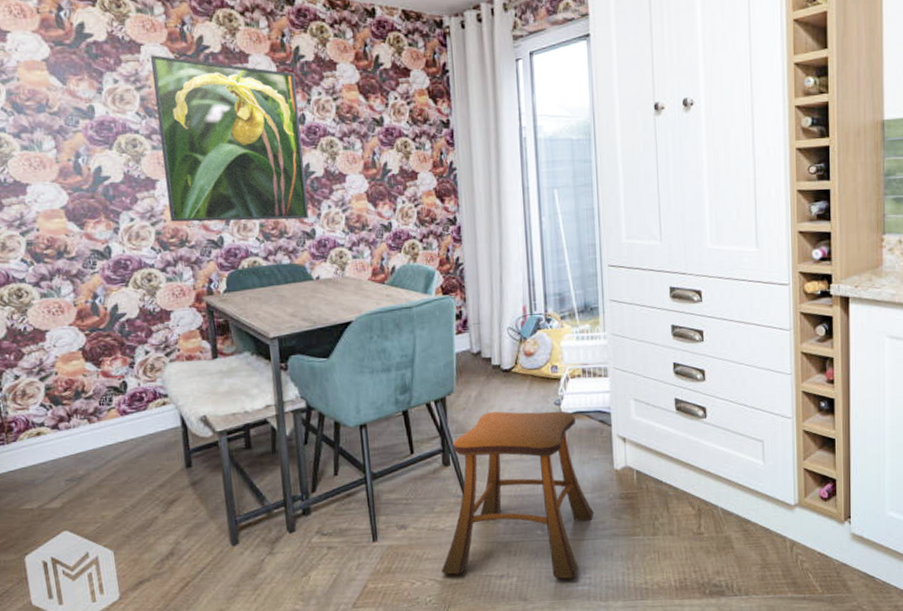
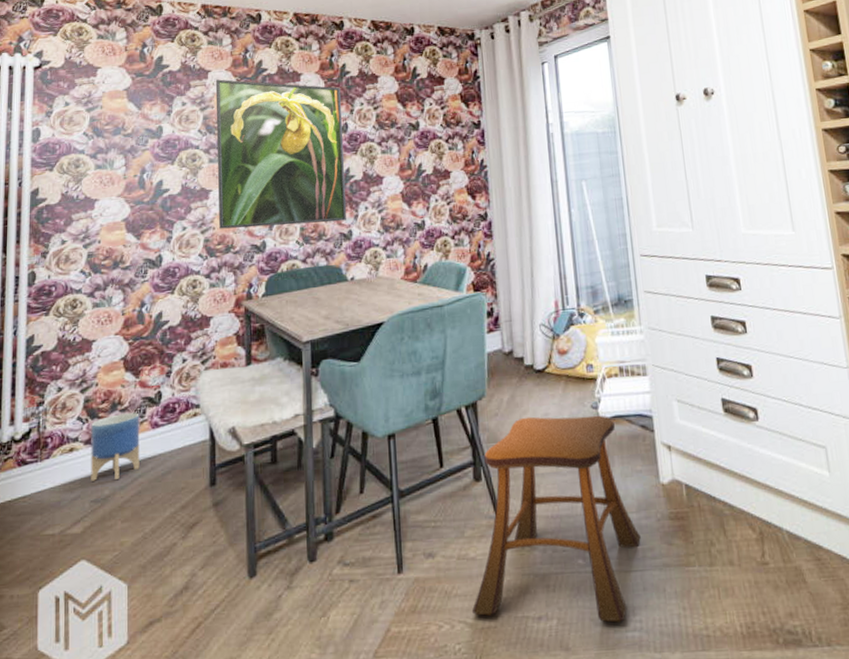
planter: none [56,400,113,462] -> present [91,412,140,481]

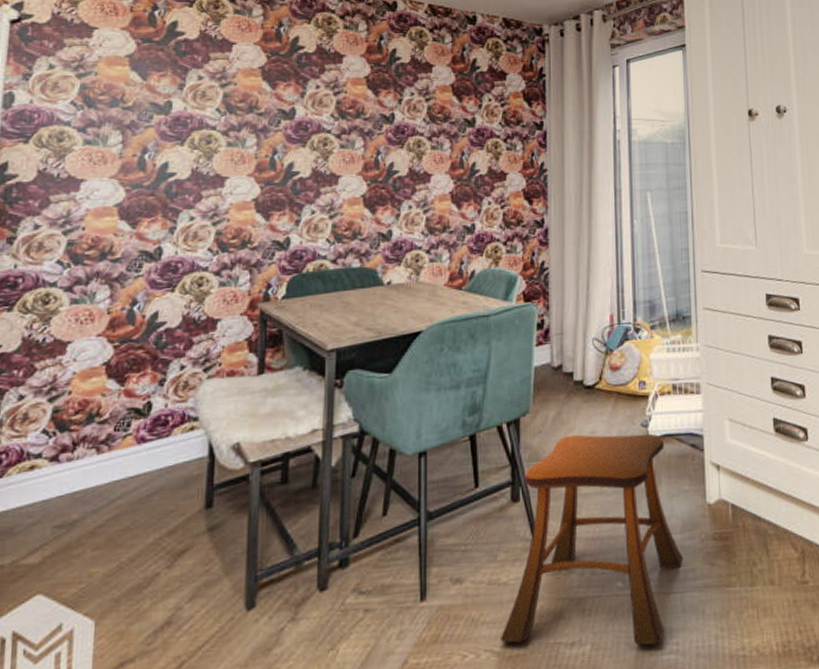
planter: present [91,412,140,481] -> none [55,425,122,504]
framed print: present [215,79,346,229] -> none [235,54,388,222]

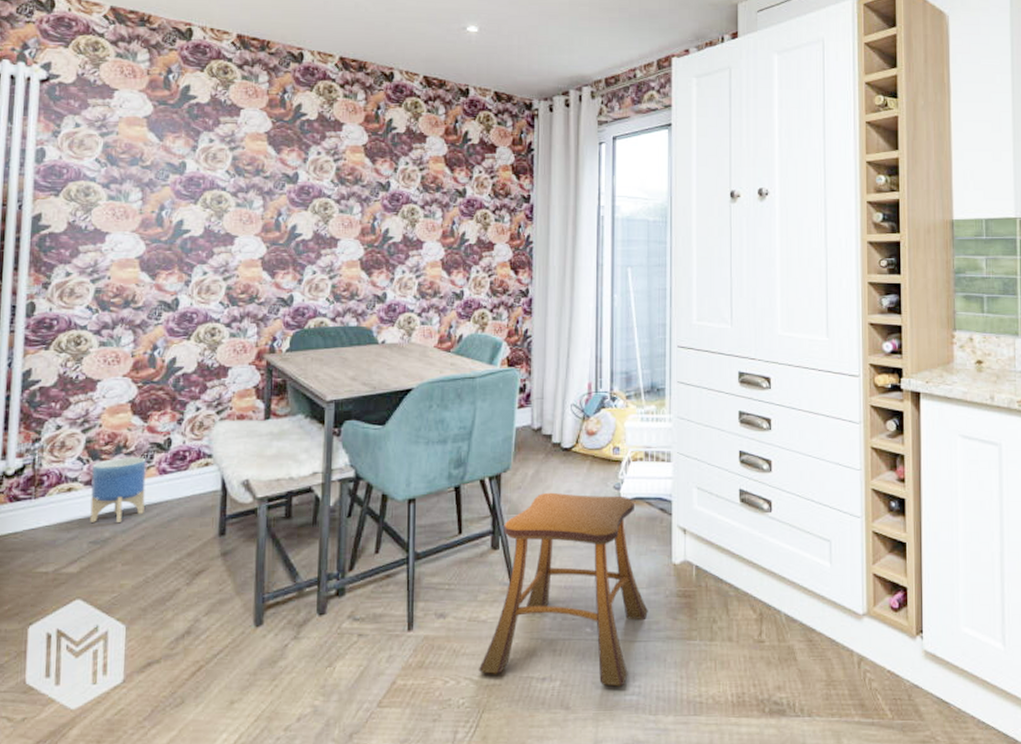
planter: none [55,425,122,504] -> present [90,457,146,522]

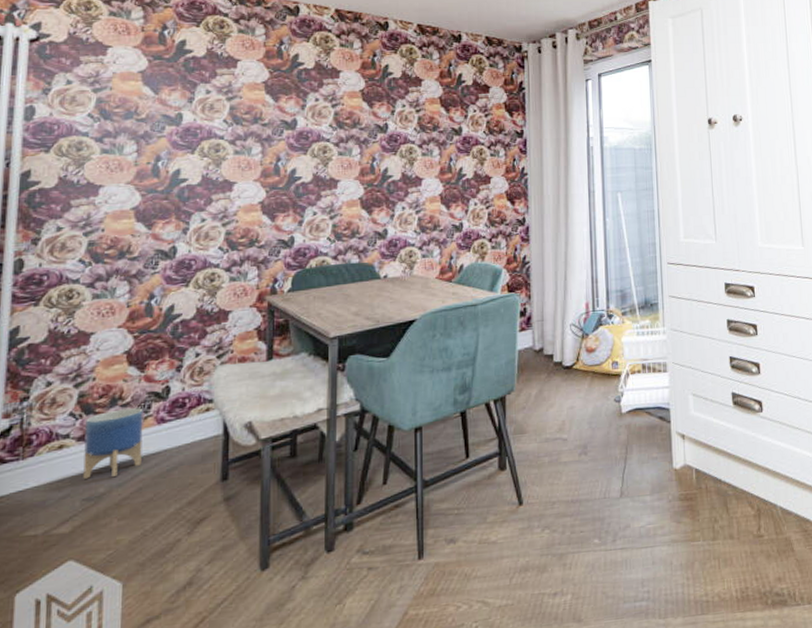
stool: present [478,492,648,687] -> none [490,407,653,595]

